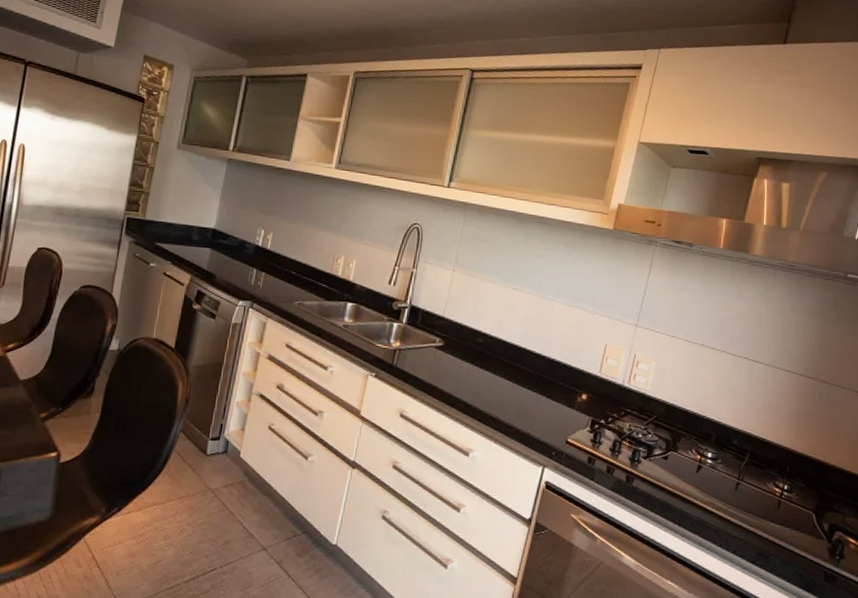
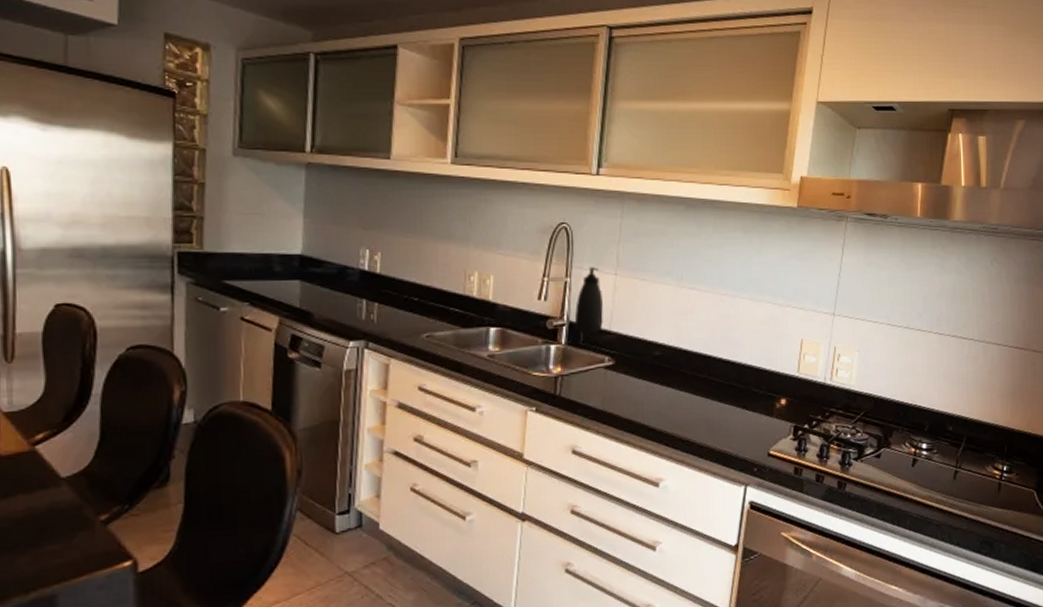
soap dispenser: none [414,262,441,317] -> present [574,267,603,333]

